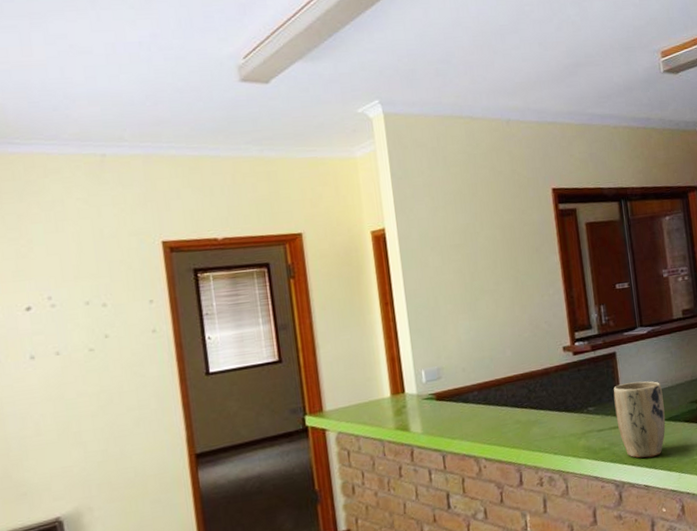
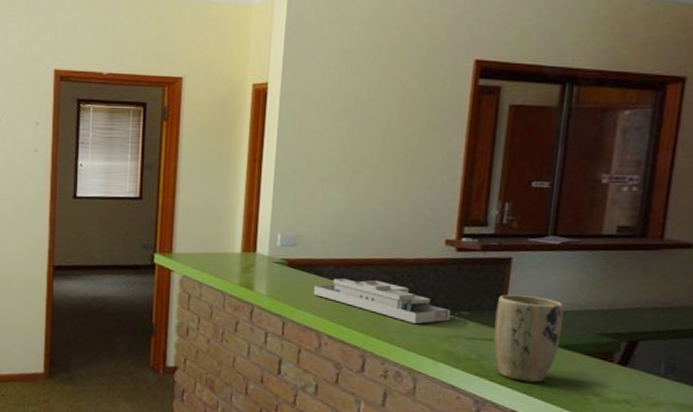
desk organizer: none [463,395,581,429] -> present [313,277,451,324]

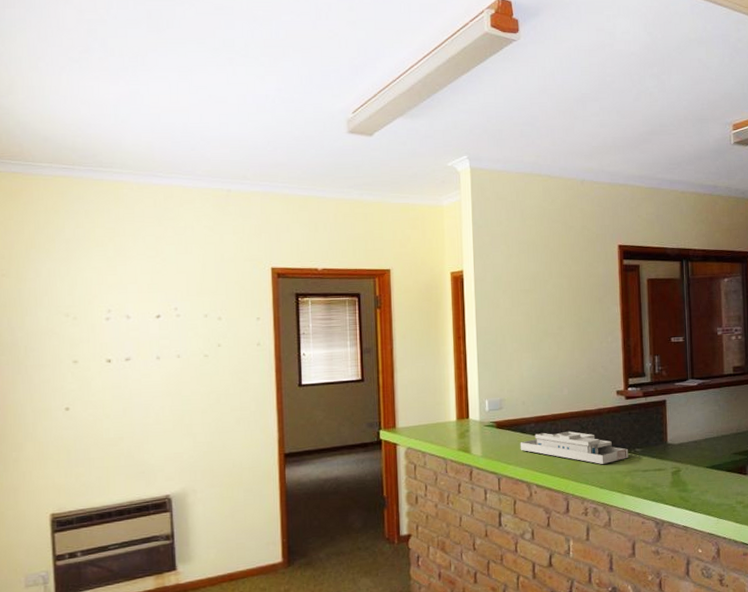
plant pot: present [493,294,564,383] -> none [660,429,709,501]

